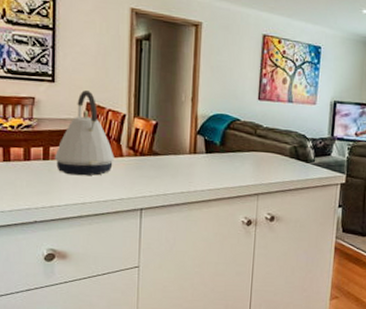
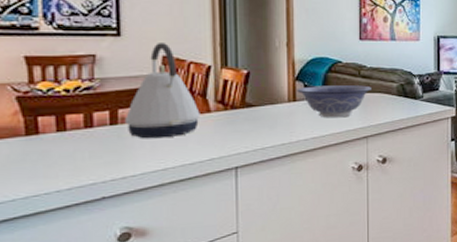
decorative bowl: none [197,141,267,174] -> present [296,85,373,118]

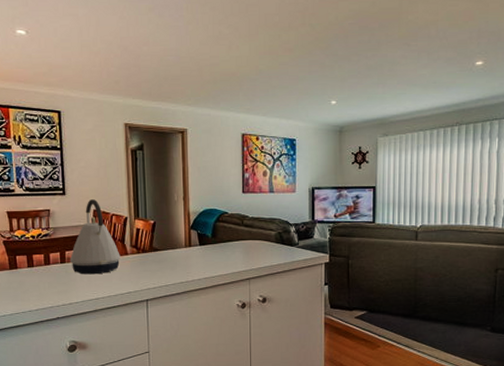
decorative bowl: present [296,85,373,118] -> none [191,233,254,262]

